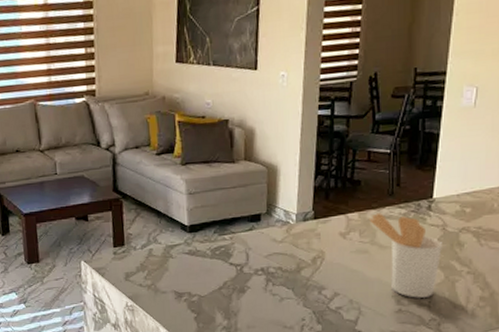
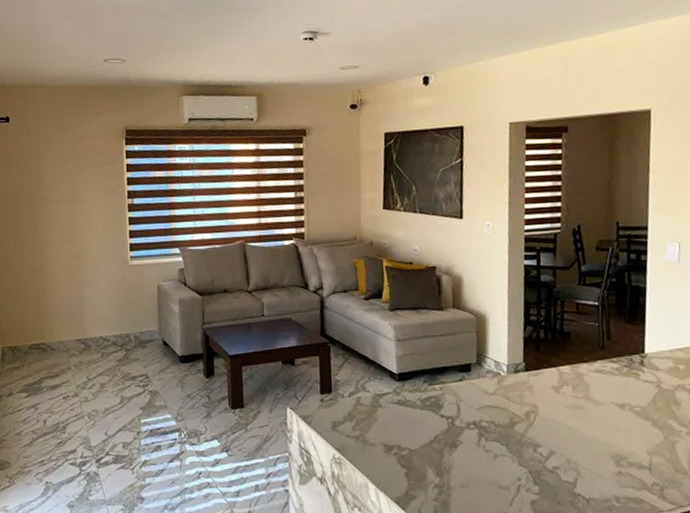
utensil holder: present [369,213,442,299] -> none [582,367,659,461]

